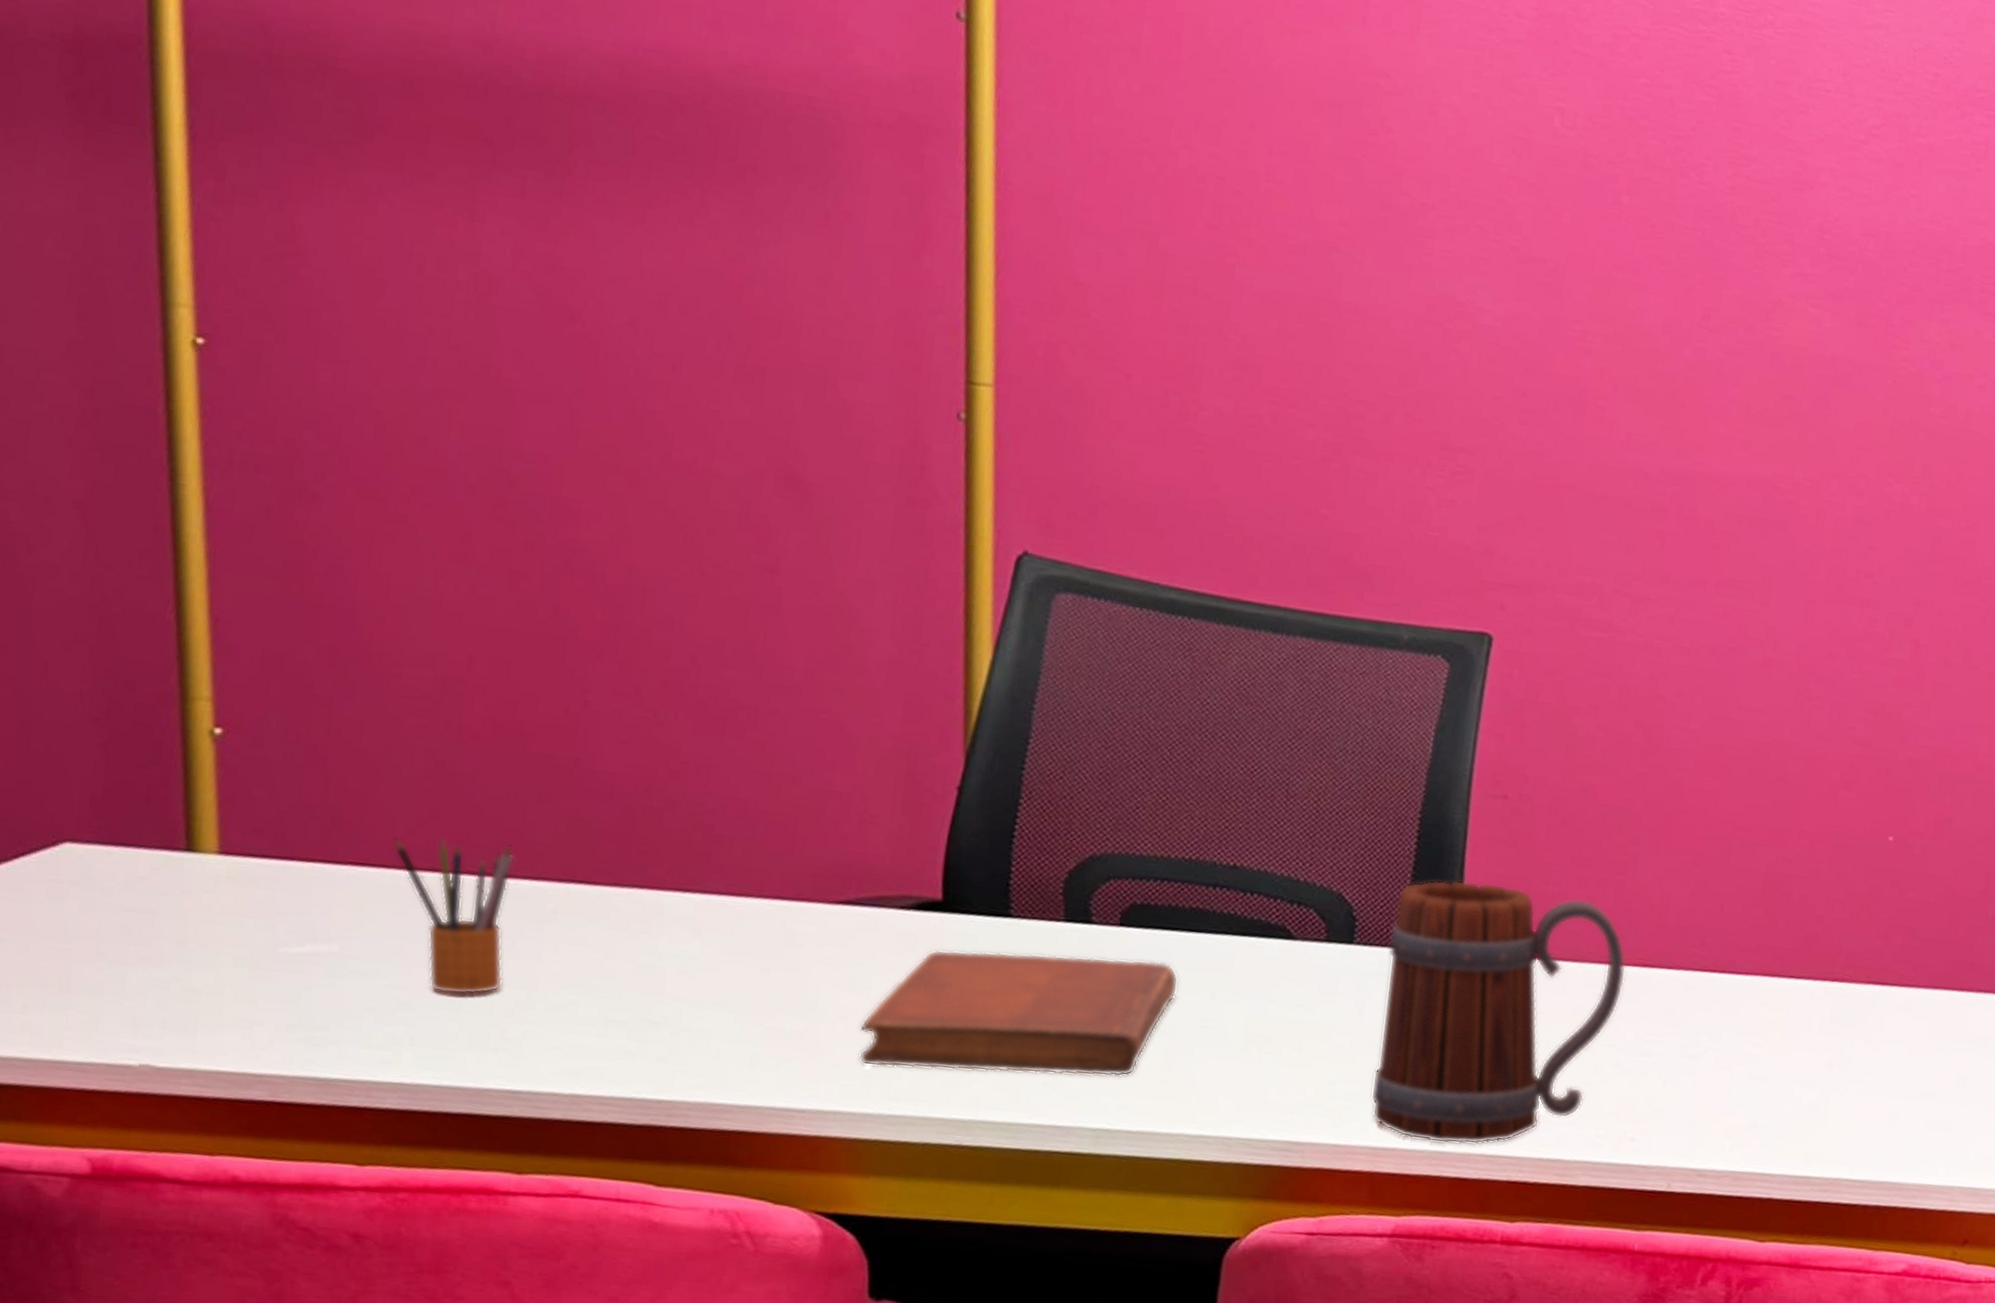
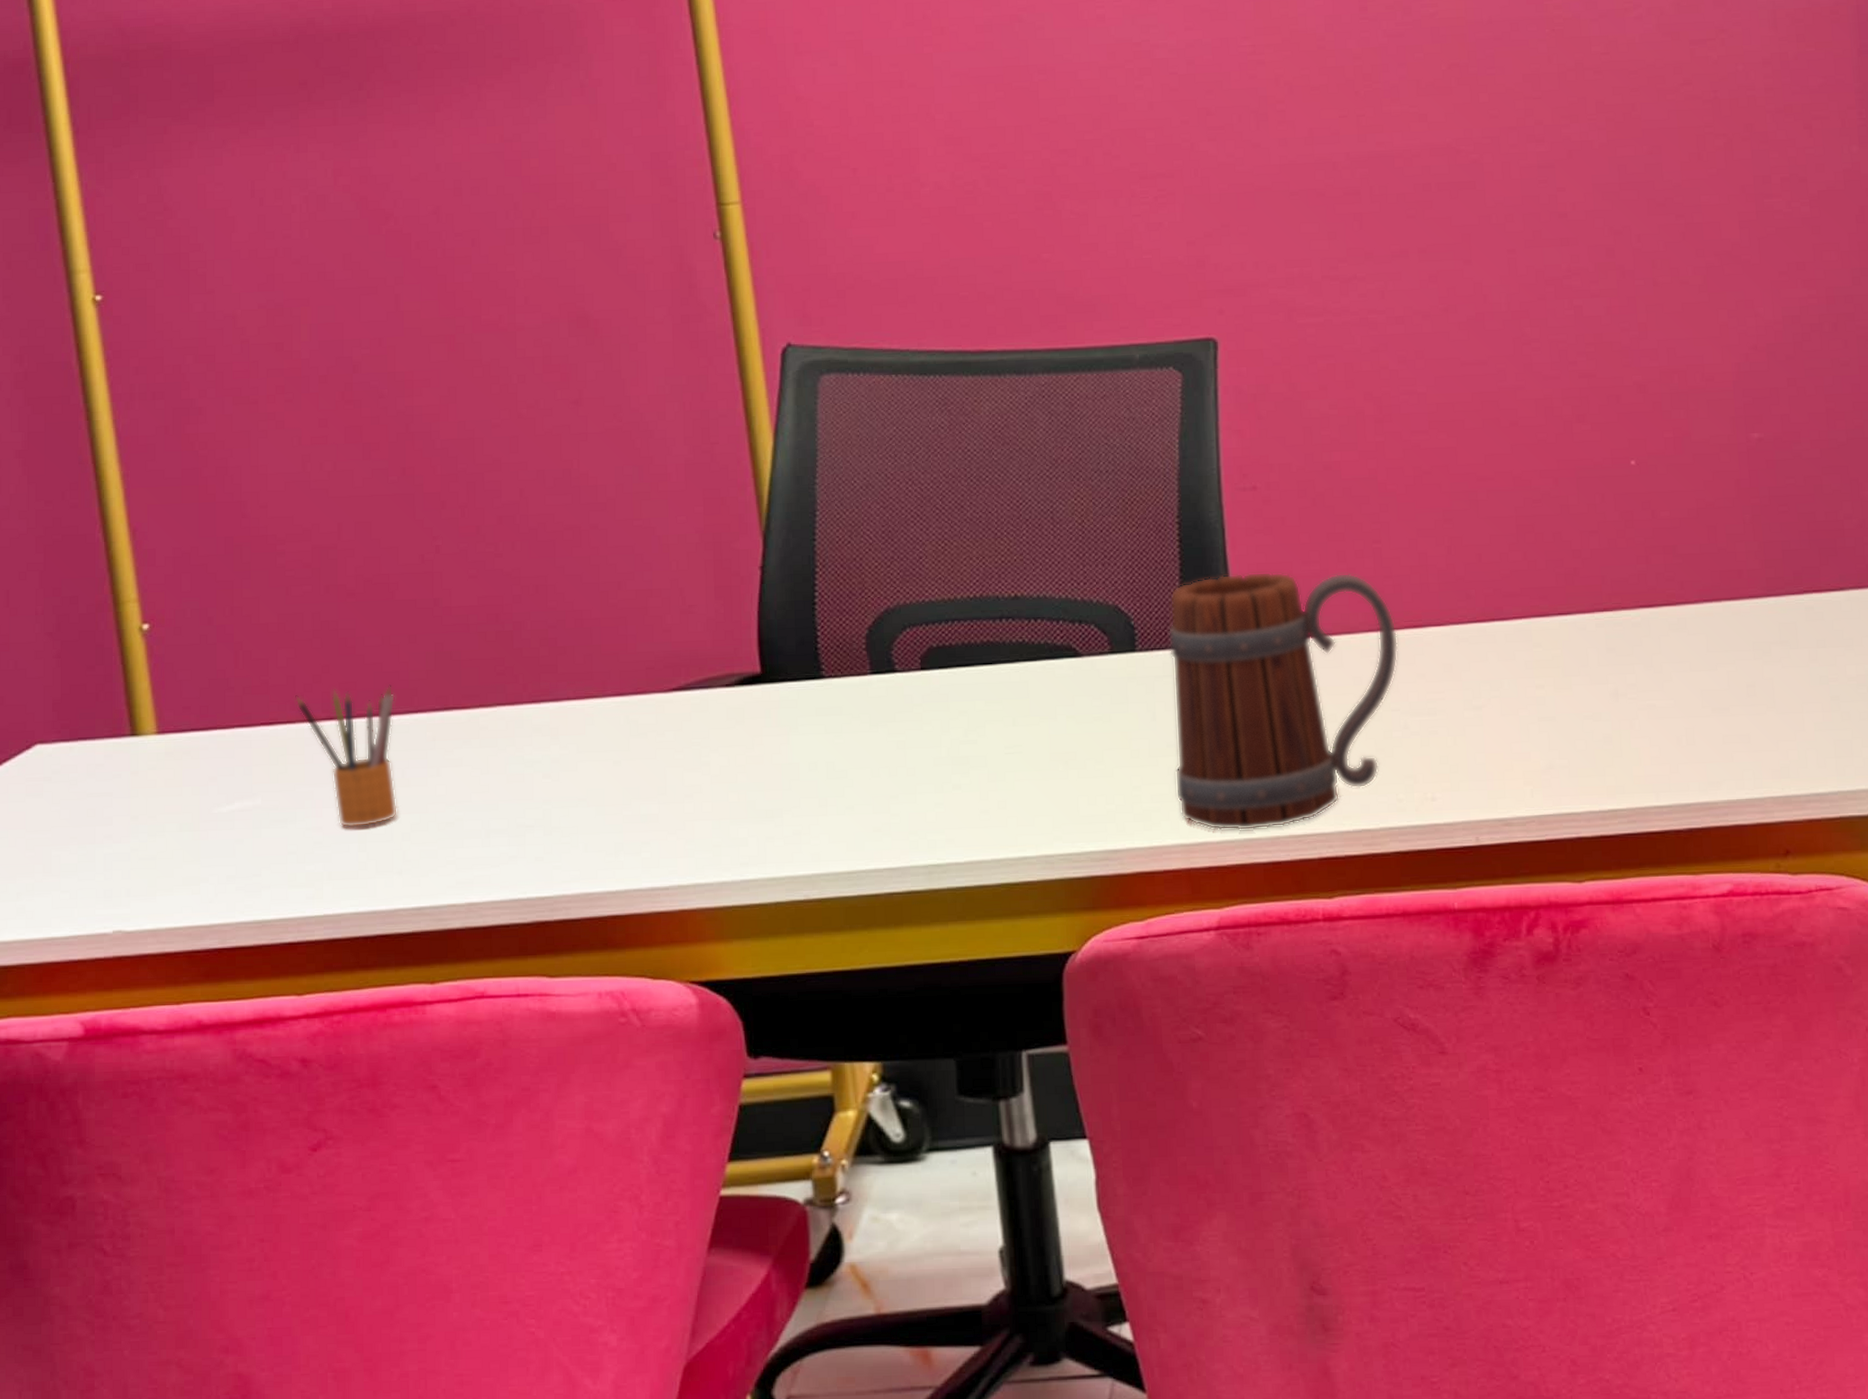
notebook: present [859,949,1179,1077] -> none [706,697,982,838]

